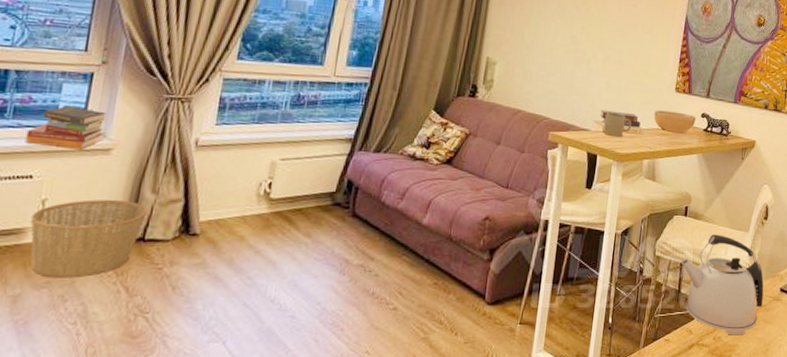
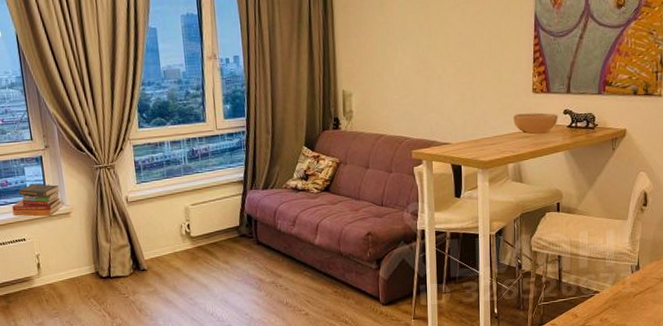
basket: present [30,199,148,278] -> none [33,250,108,310]
books: present [592,110,643,135] -> none [452,121,504,143]
mug: present [603,113,632,138] -> none [464,123,492,147]
kettle: present [681,234,764,336] -> none [559,225,649,317]

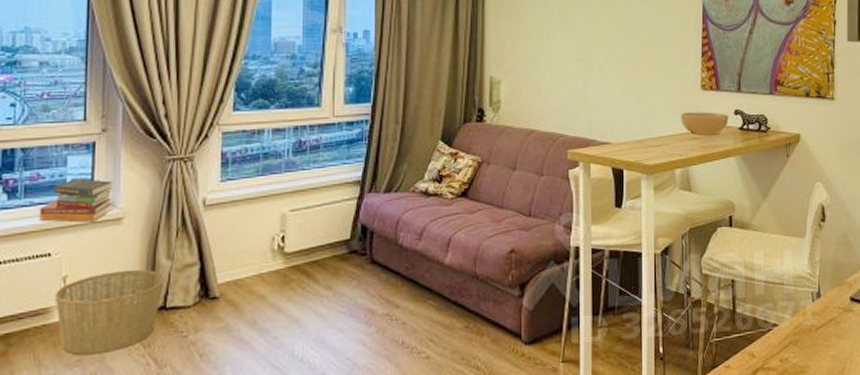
basket: none [33,250,108,310] -> present [54,270,165,356]

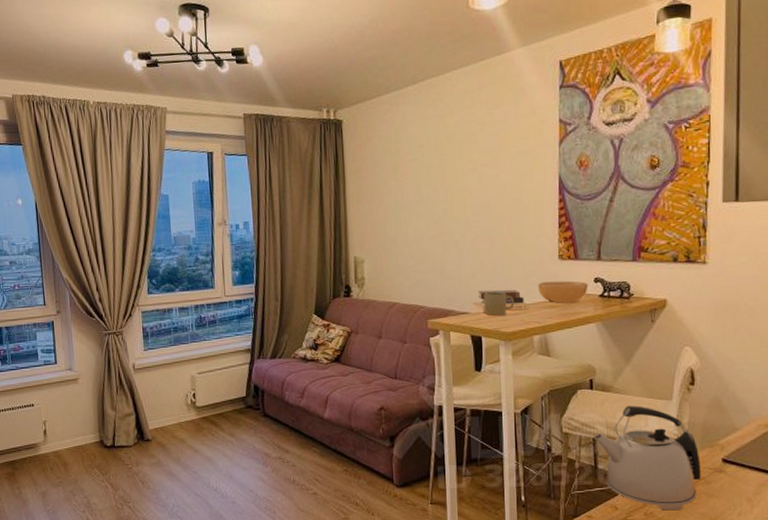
books: present [39,178,114,222] -> none [22,348,72,382]
basket: present [54,270,165,356] -> none [39,418,112,479]
books: none [613,119,671,143] -> present [471,289,528,312]
mug: none [627,121,658,148] -> present [484,292,515,317]
kettle: none [732,243,832,356] -> present [593,406,701,511]

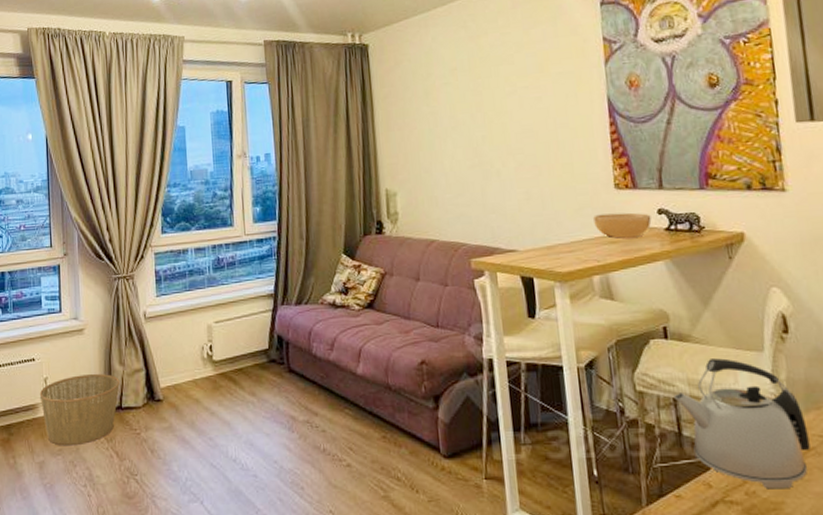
basket: none [39,418,112,479] -> present [39,374,120,446]
books: present [471,289,528,312] -> none [519,223,585,250]
mug: present [484,292,515,317] -> none [533,226,569,255]

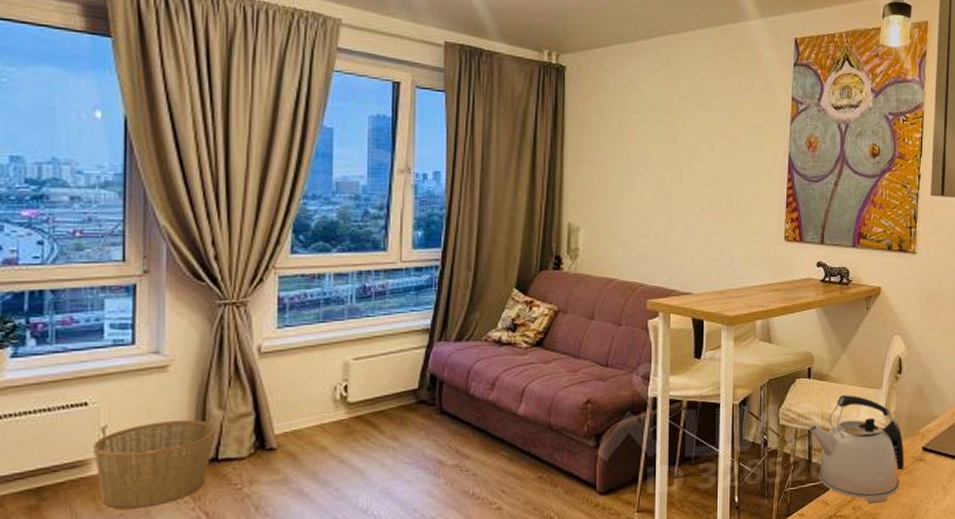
bowl: present [592,212,652,239] -> none [762,263,811,287]

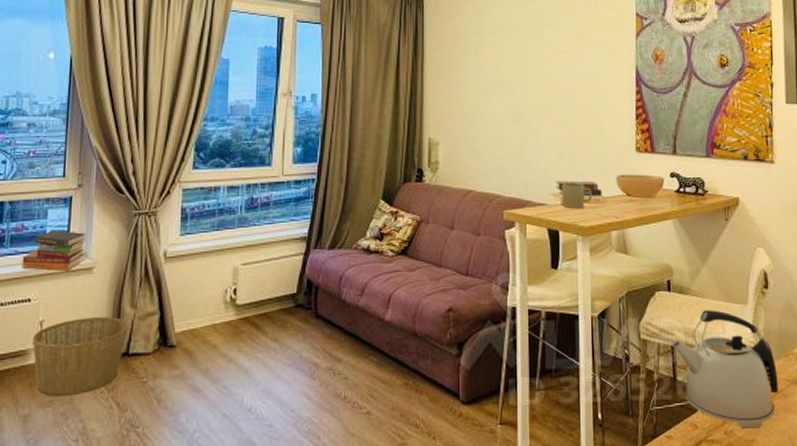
books: none [73,322,159,370] -> present [21,229,87,271]
books: none [694,269,753,293] -> present [549,180,606,204]
mug: none [708,272,739,299] -> present [562,183,593,209]
bowl: none [762,263,811,287] -> present [615,174,665,197]

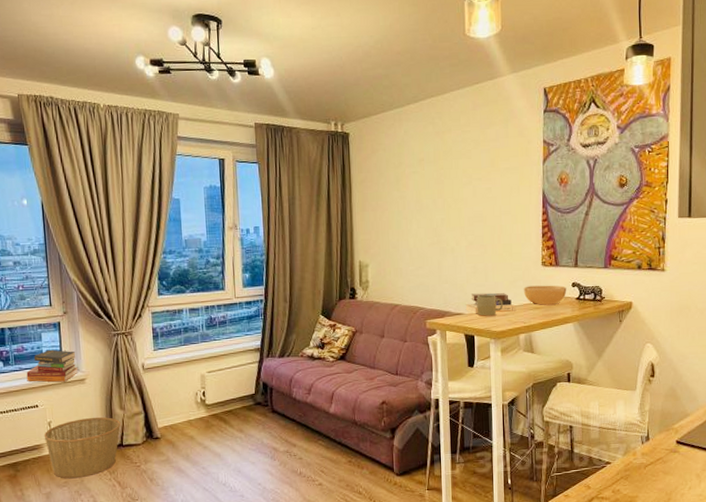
kettle: present [672,310,779,429] -> none [570,396,659,488]

